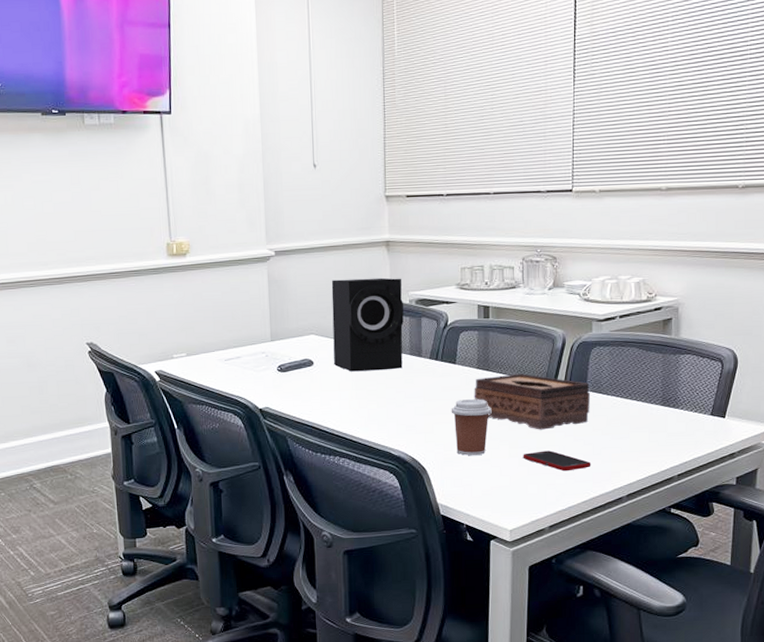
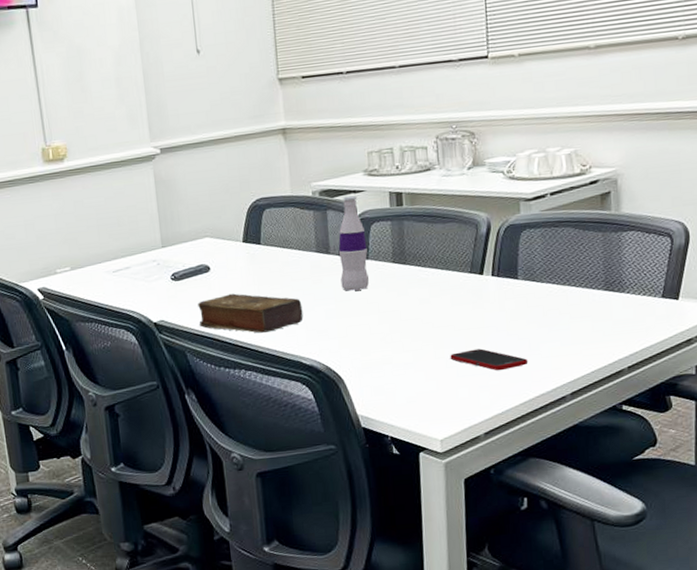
book: none [300,387,395,424] -> present [198,293,304,333]
speaker: present [331,277,404,372] -> none [224,168,309,276]
bottle: none [429,306,456,392] -> present [338,195,370,291]
coffee cup: present [451,399,492,455] -> none [366,296,412,360]
tissue box: present [474,373,590,430] -> none [390,265,523,327]

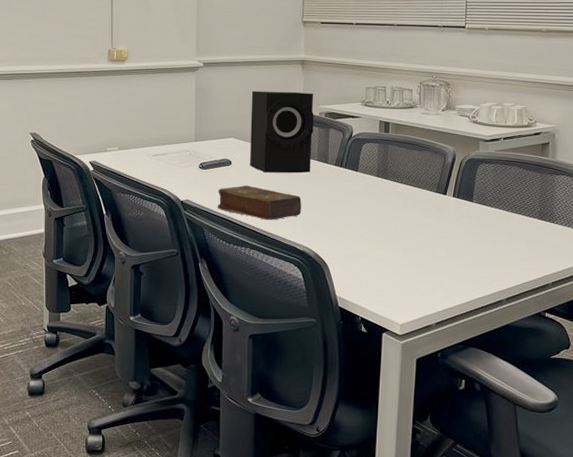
speaker: none [224,168,309,276] -> present [250,91,314,173]
bottle: present [338,195,370,291] -> none [334,120,358,195]
cell phone: present [450,348,529,371] -> none [414,254,475,274]

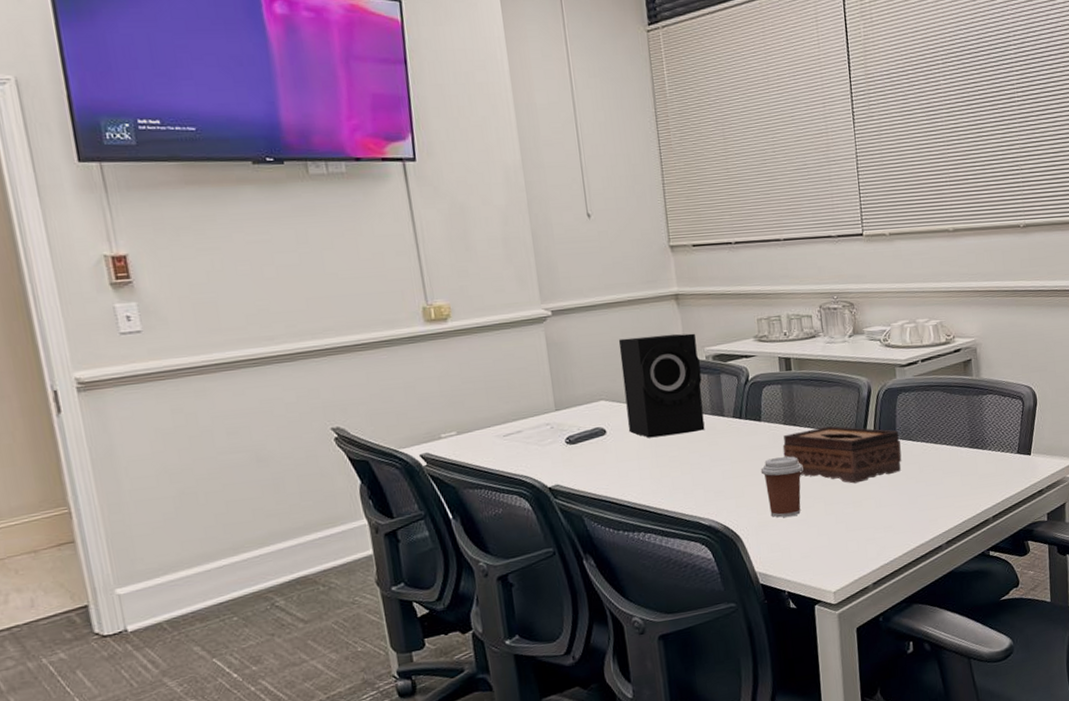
book: present [217,185,302,220] -> none [594,456,701,495]
coffee cup: none [352,204,388,254] -> present [760,456,803,518]
tissue box: none [373,183,476,235] -> present [782,426,902,484]

